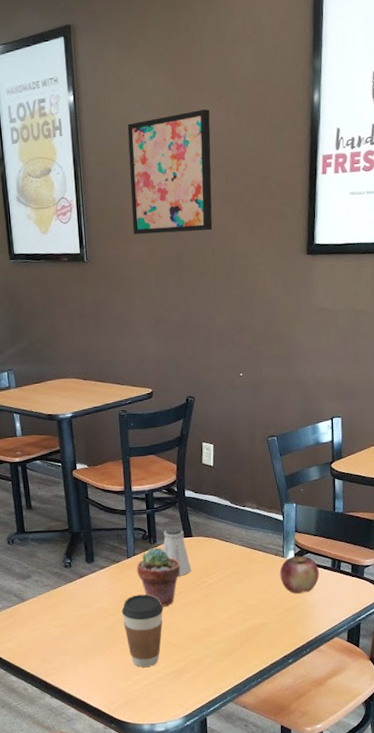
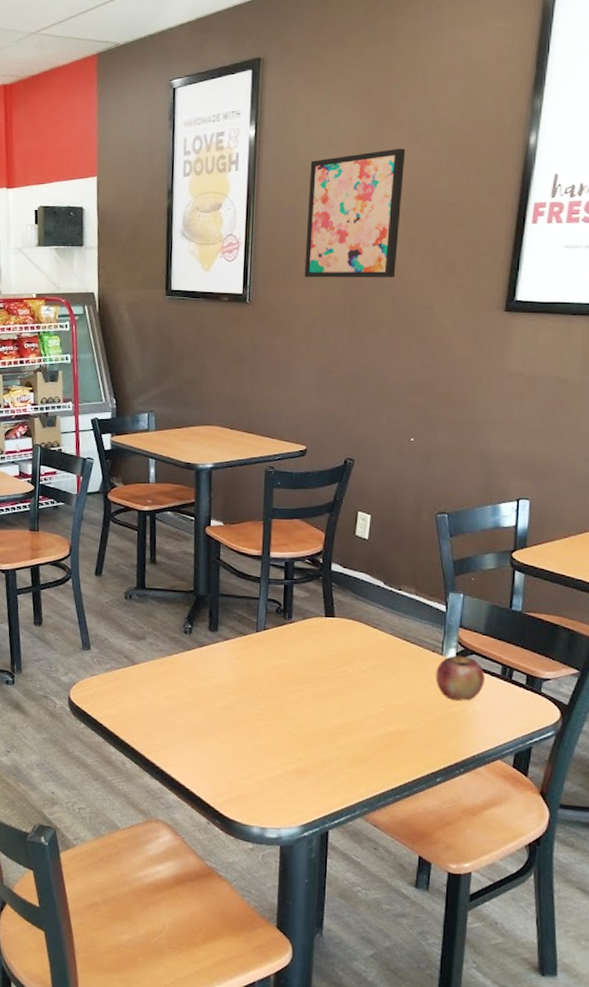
coffee cup: present [121,594,164,667] -> none [242,675,292,760]
potted succulent: present [136,547,181,607] -> none [265,623,317,693]
saltshaker: present [163,526,192,576] -> none [298,603,330,661]

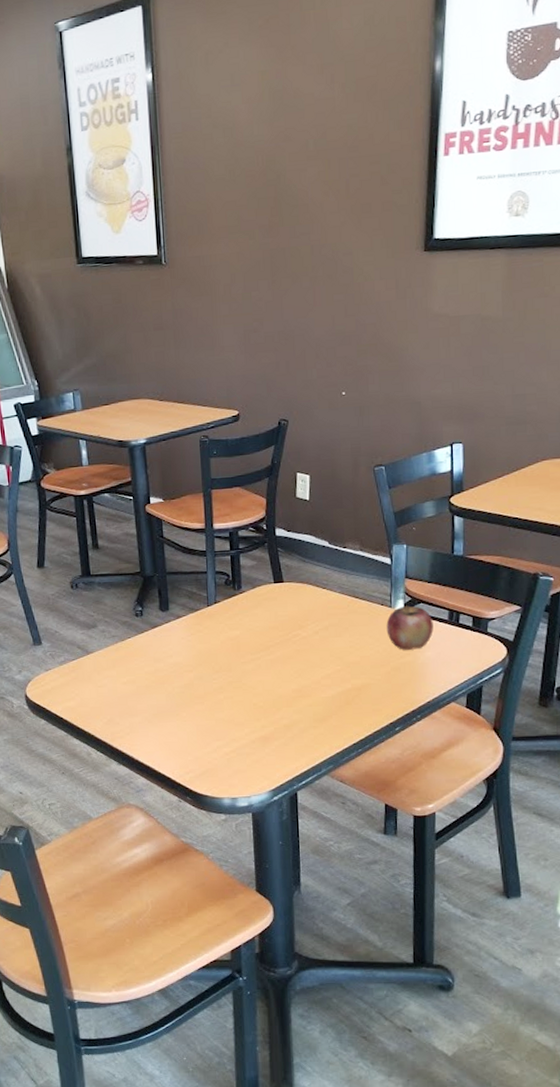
wall art: present [304,149,406,278] -> none [214,84,312,233]

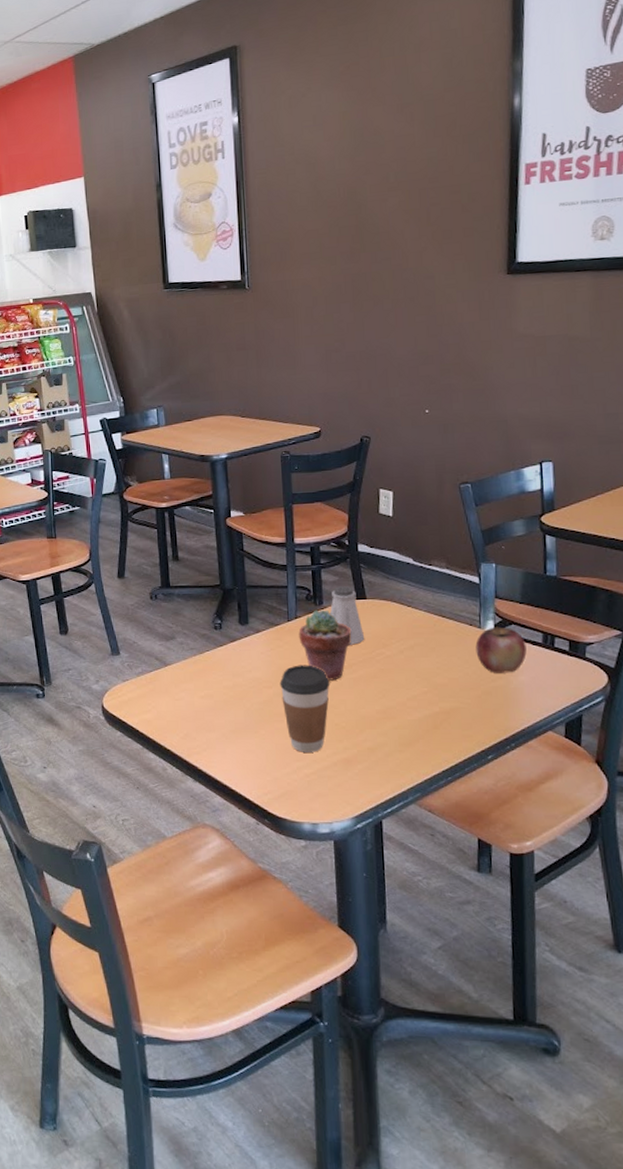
coffee cup: none [200,648,249,732] -> present [280,665,330,752]
potted succulent: none [218,594,270,663] -> present [298,609,352,681]
saltshaker: none [248,570,282,628] -> present [330,586,365,645]

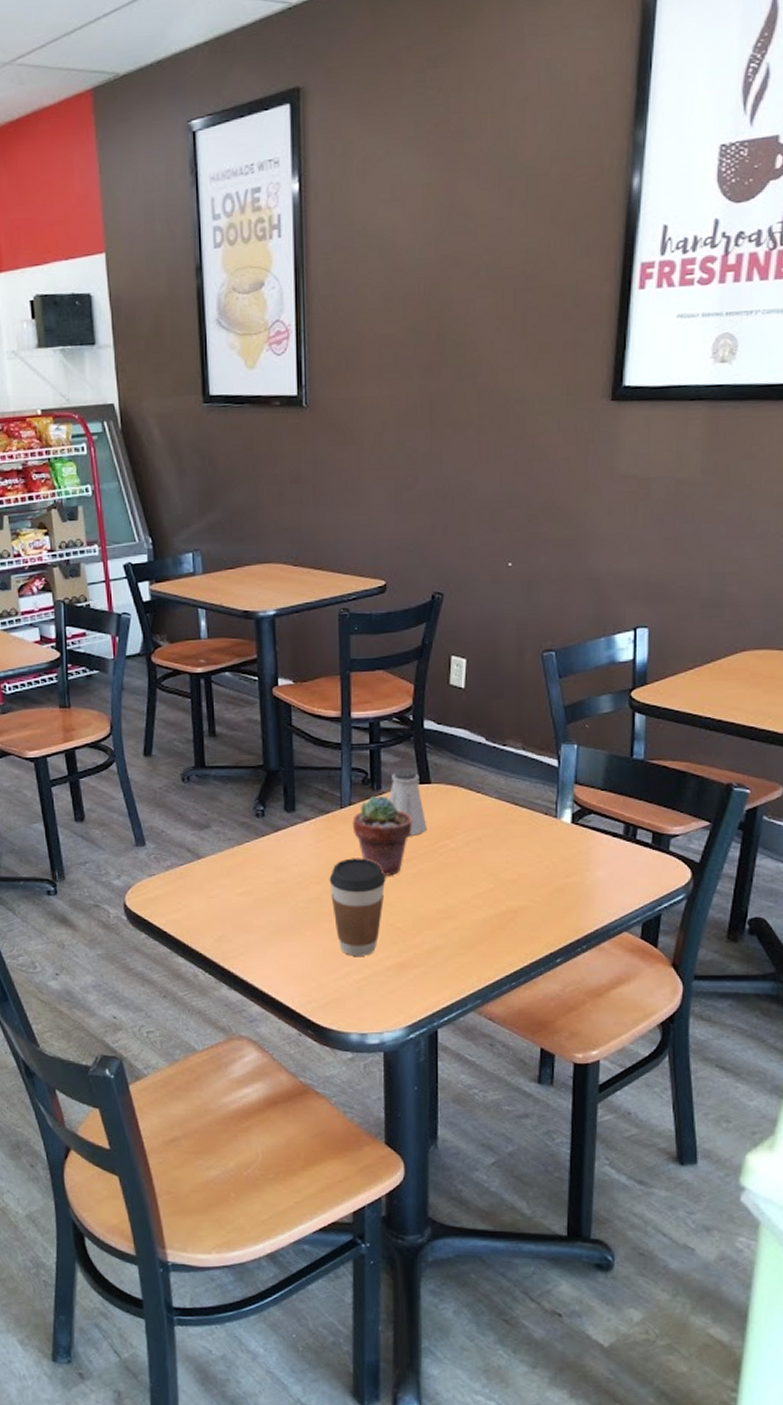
apple: present [475,627,527,673] -> none [550,816,605,868]

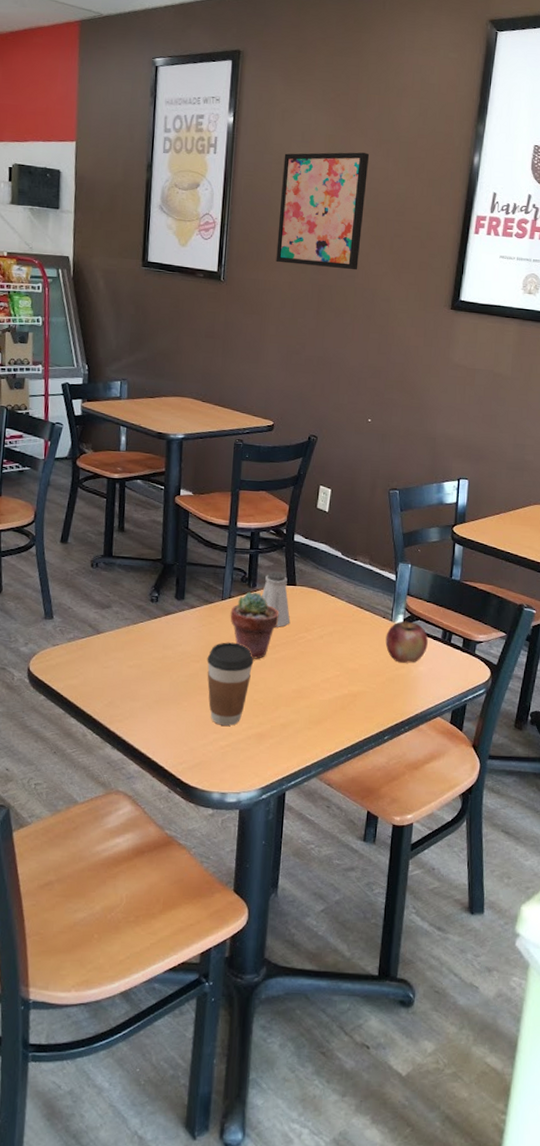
wall art: none [370,200,485,372] -> present [276,152,370,271]
apple: none [550,816,605,868] -> present [385,621,428,663]

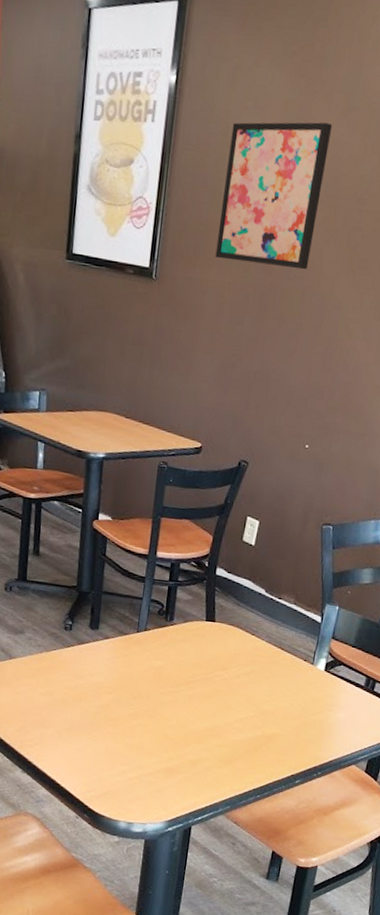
coffee cup: present [207,642,254,726] -> none [118,675,167,759]
potted succulent: present [230,591,279,659] -> none [145,625,196,695]
saltshaker: present [262,572,291,627] -> none [179,606,207,664]
apple: present [385,621,428,663] -> none [304,665,350,709]

